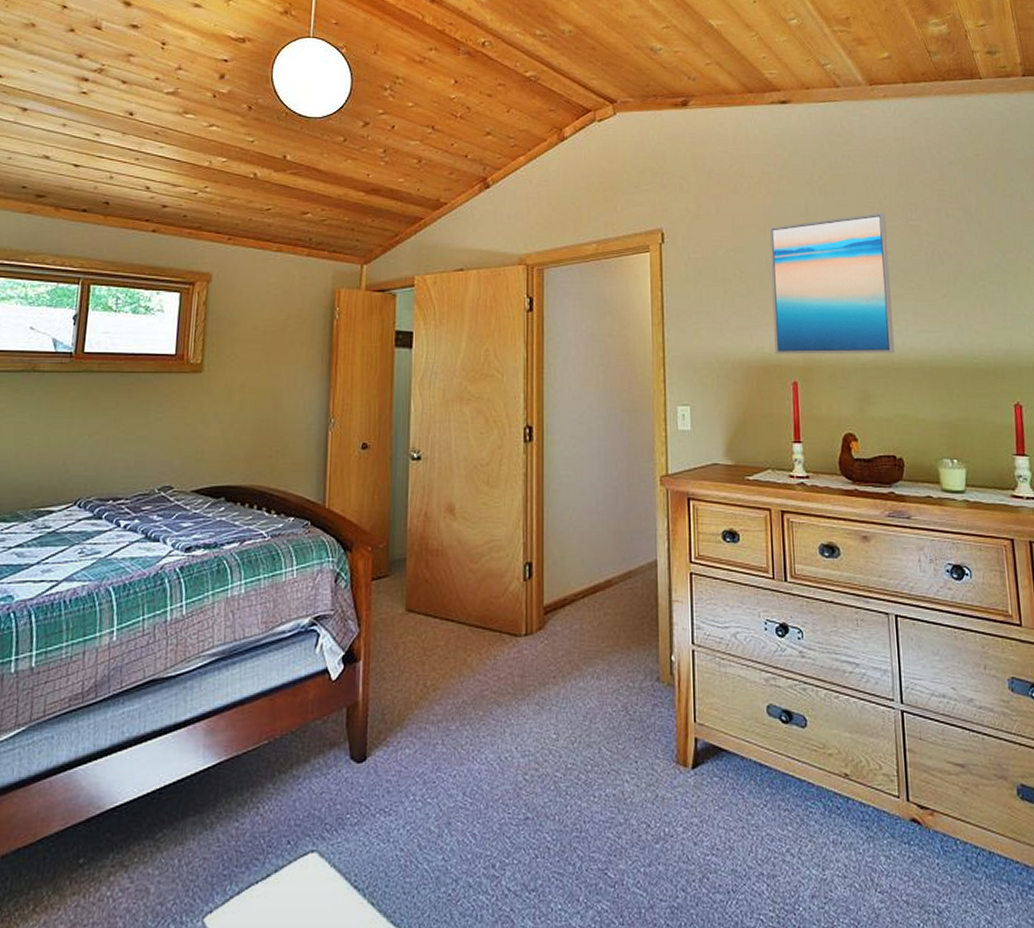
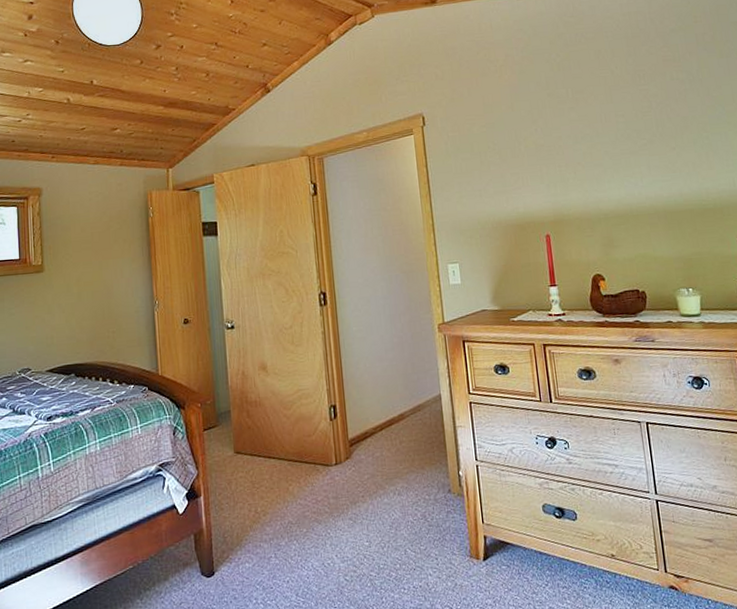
wall art: present [769,212,895,355] -> none [516,80,633,213]

